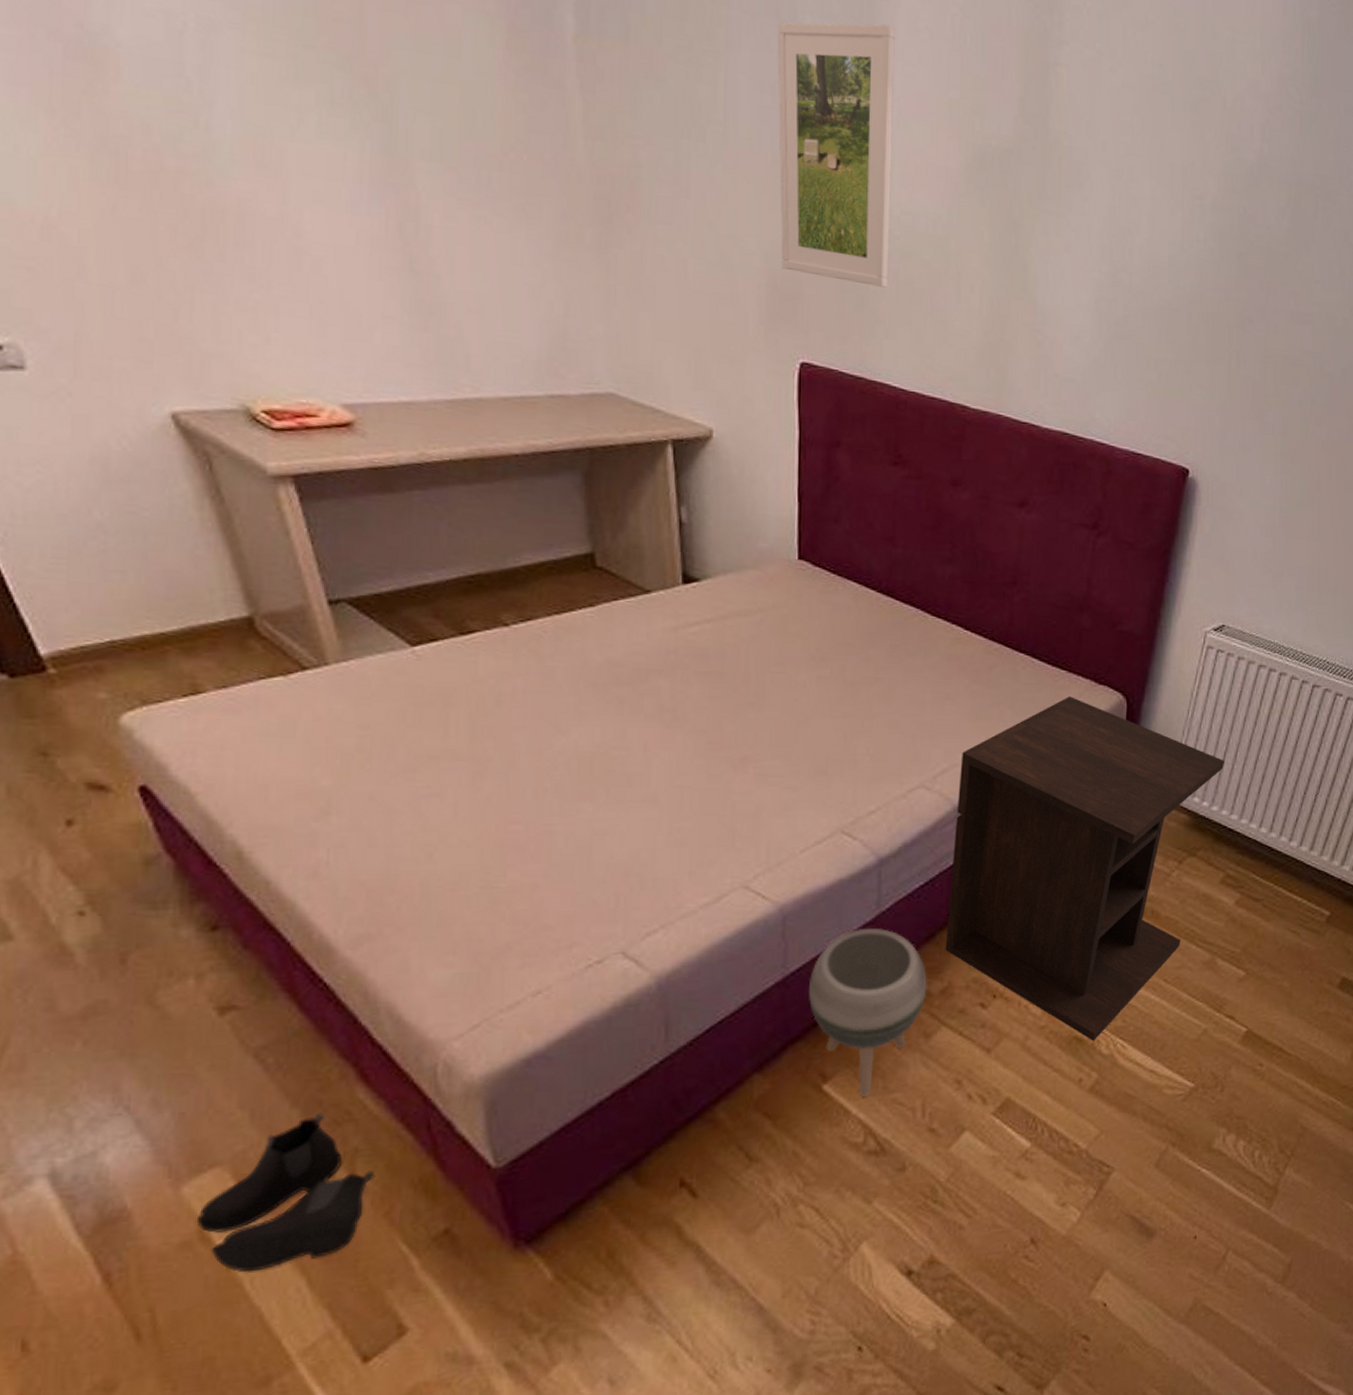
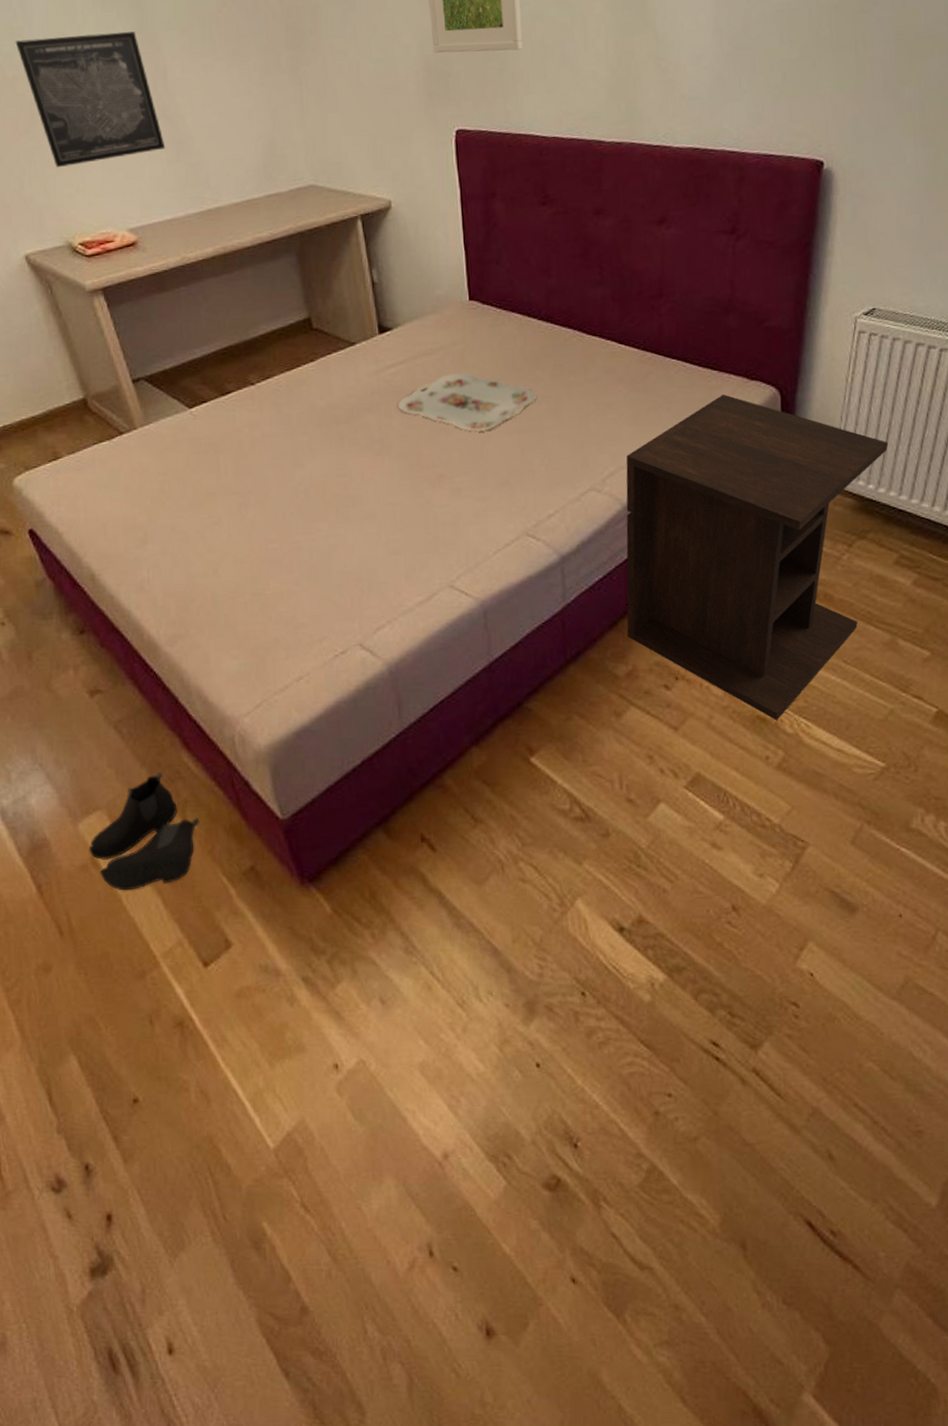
wall art: none [185,121,409,311] -> present [15,31,166,168]
serving tray: none [698,640,867,711] -> present [397,372,536,432]
planter: present [809,929,927,1098] -> none [511,619,614,770]

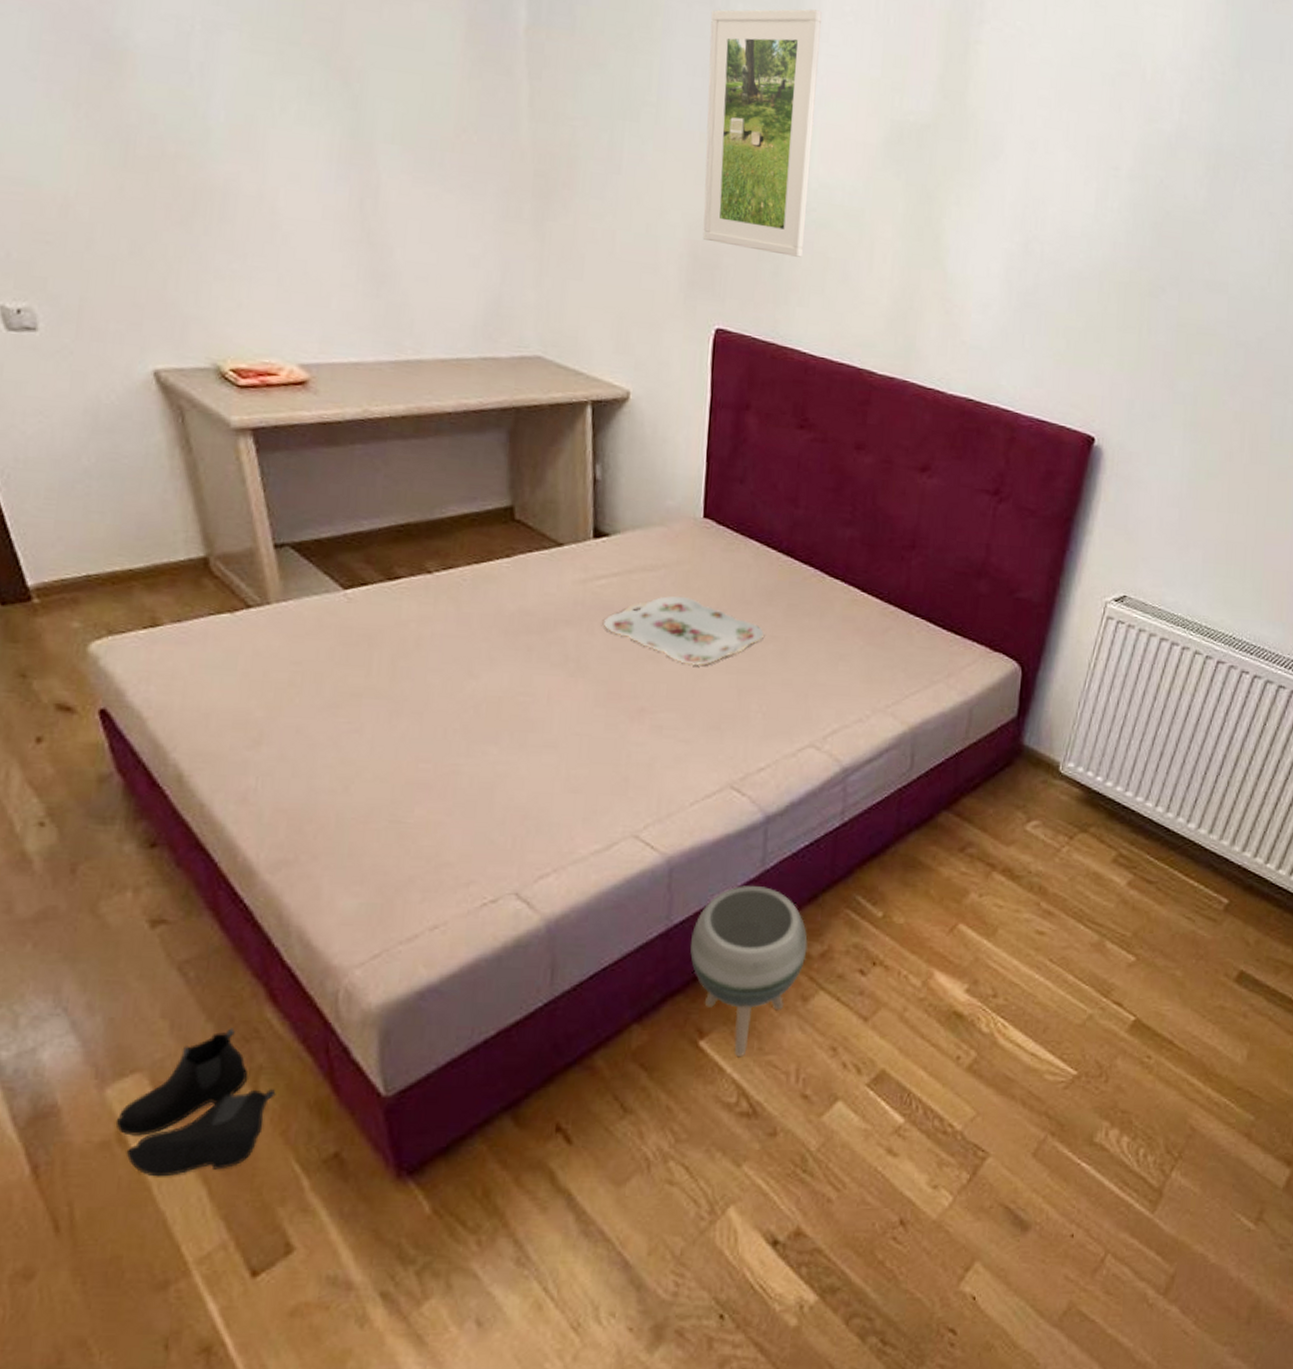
wall art: present [15,31,166,168] -> none [185,111,364,280]
planter: none [511,619,614,770] -> present [690,886,808,1057]
nightstand: present [626,394,889,720] -> none [827,662,1122,1017]

